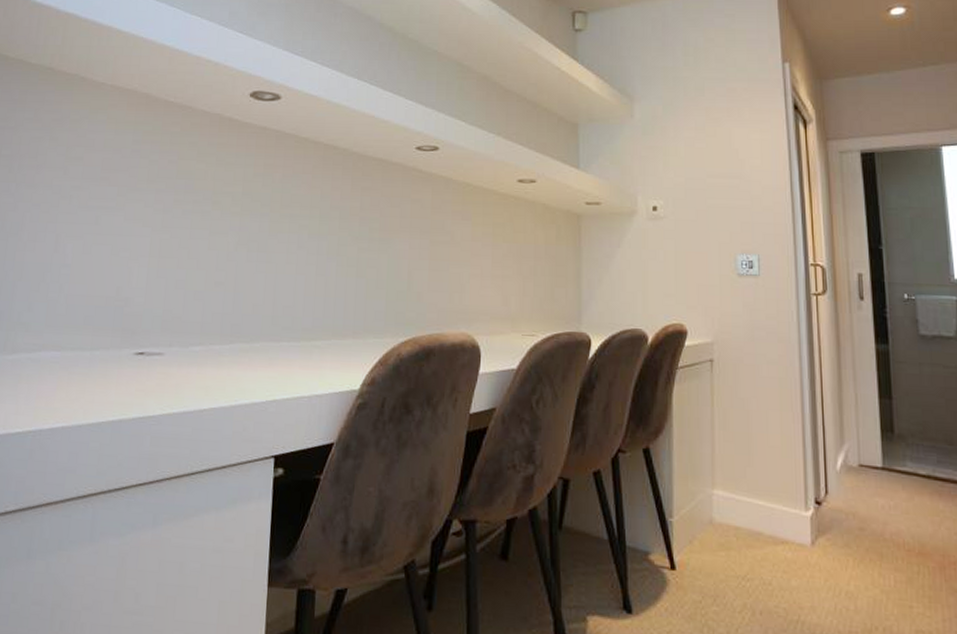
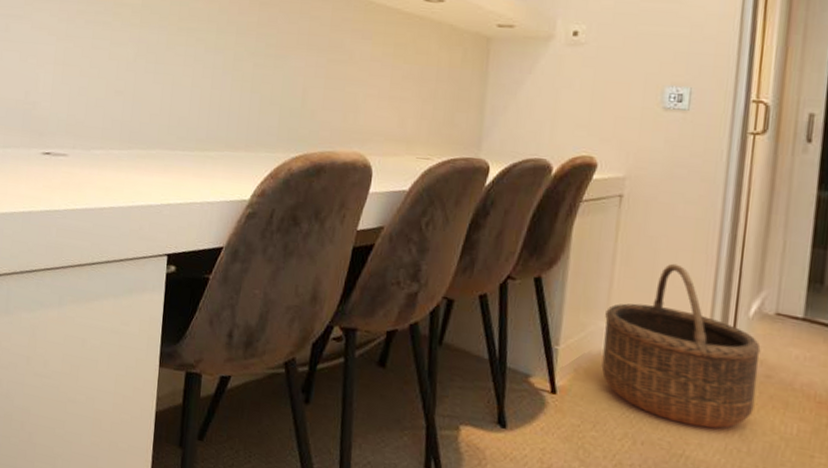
basket: none [712,423,854,589] -> present [601,263,761,428]

